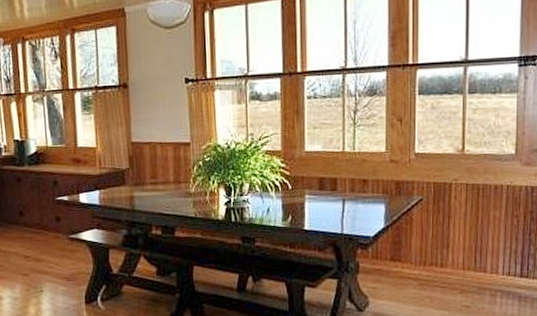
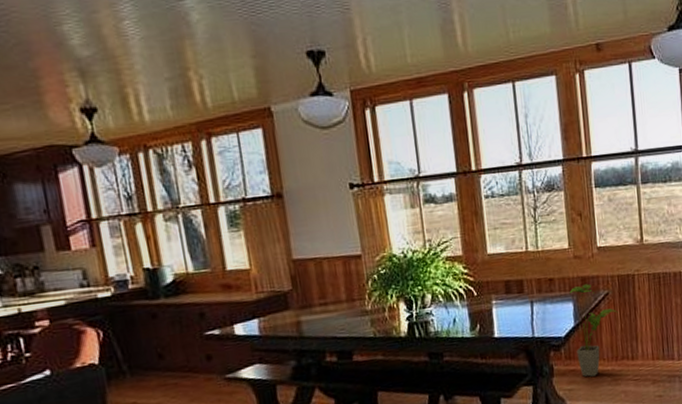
house plant: none [382,188,431,278] -> present [569,284,618,377]

